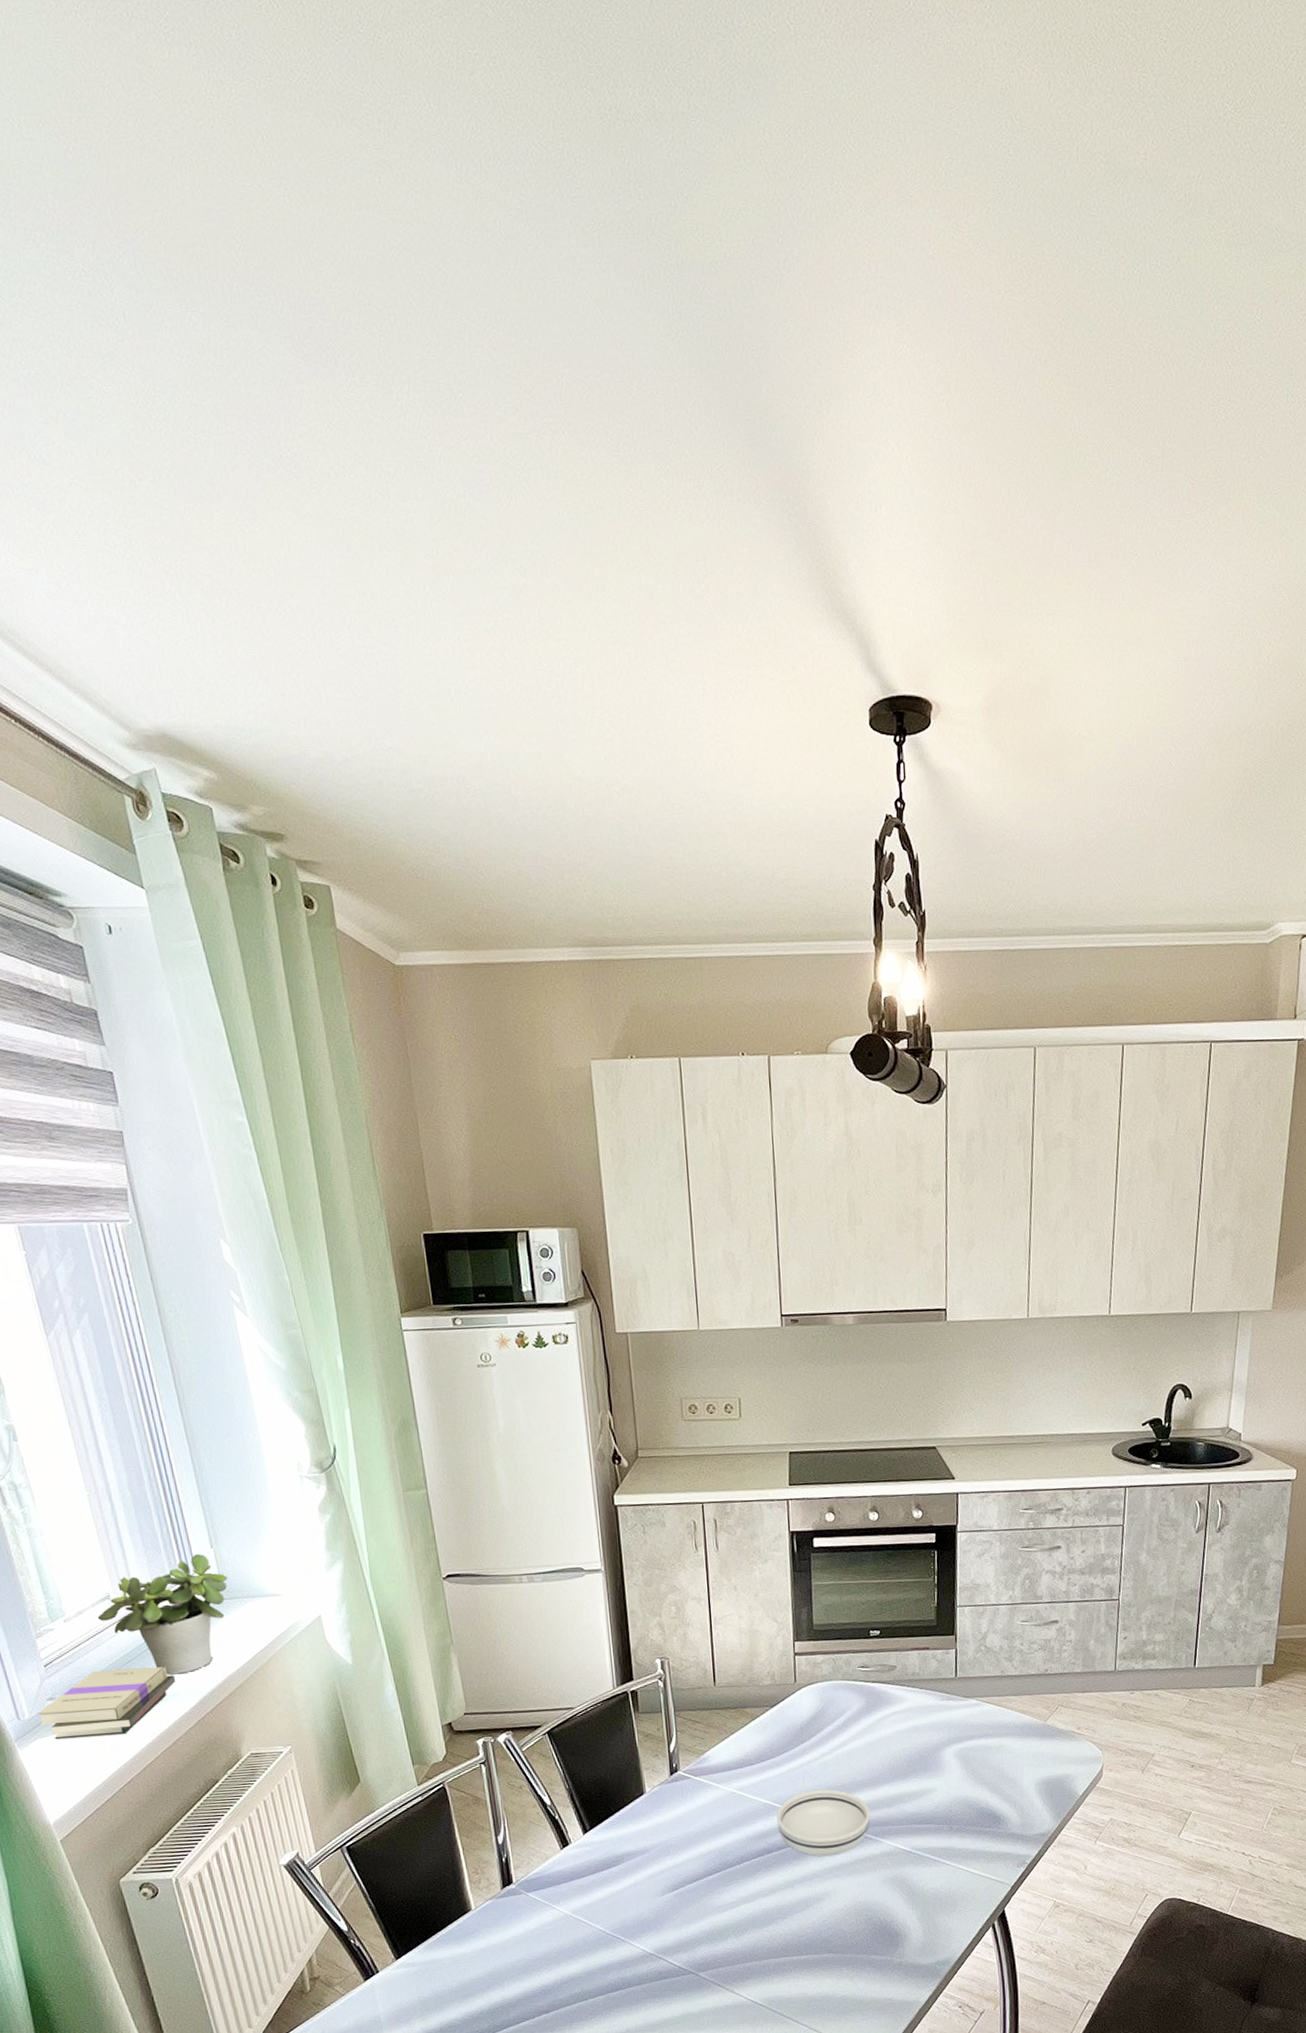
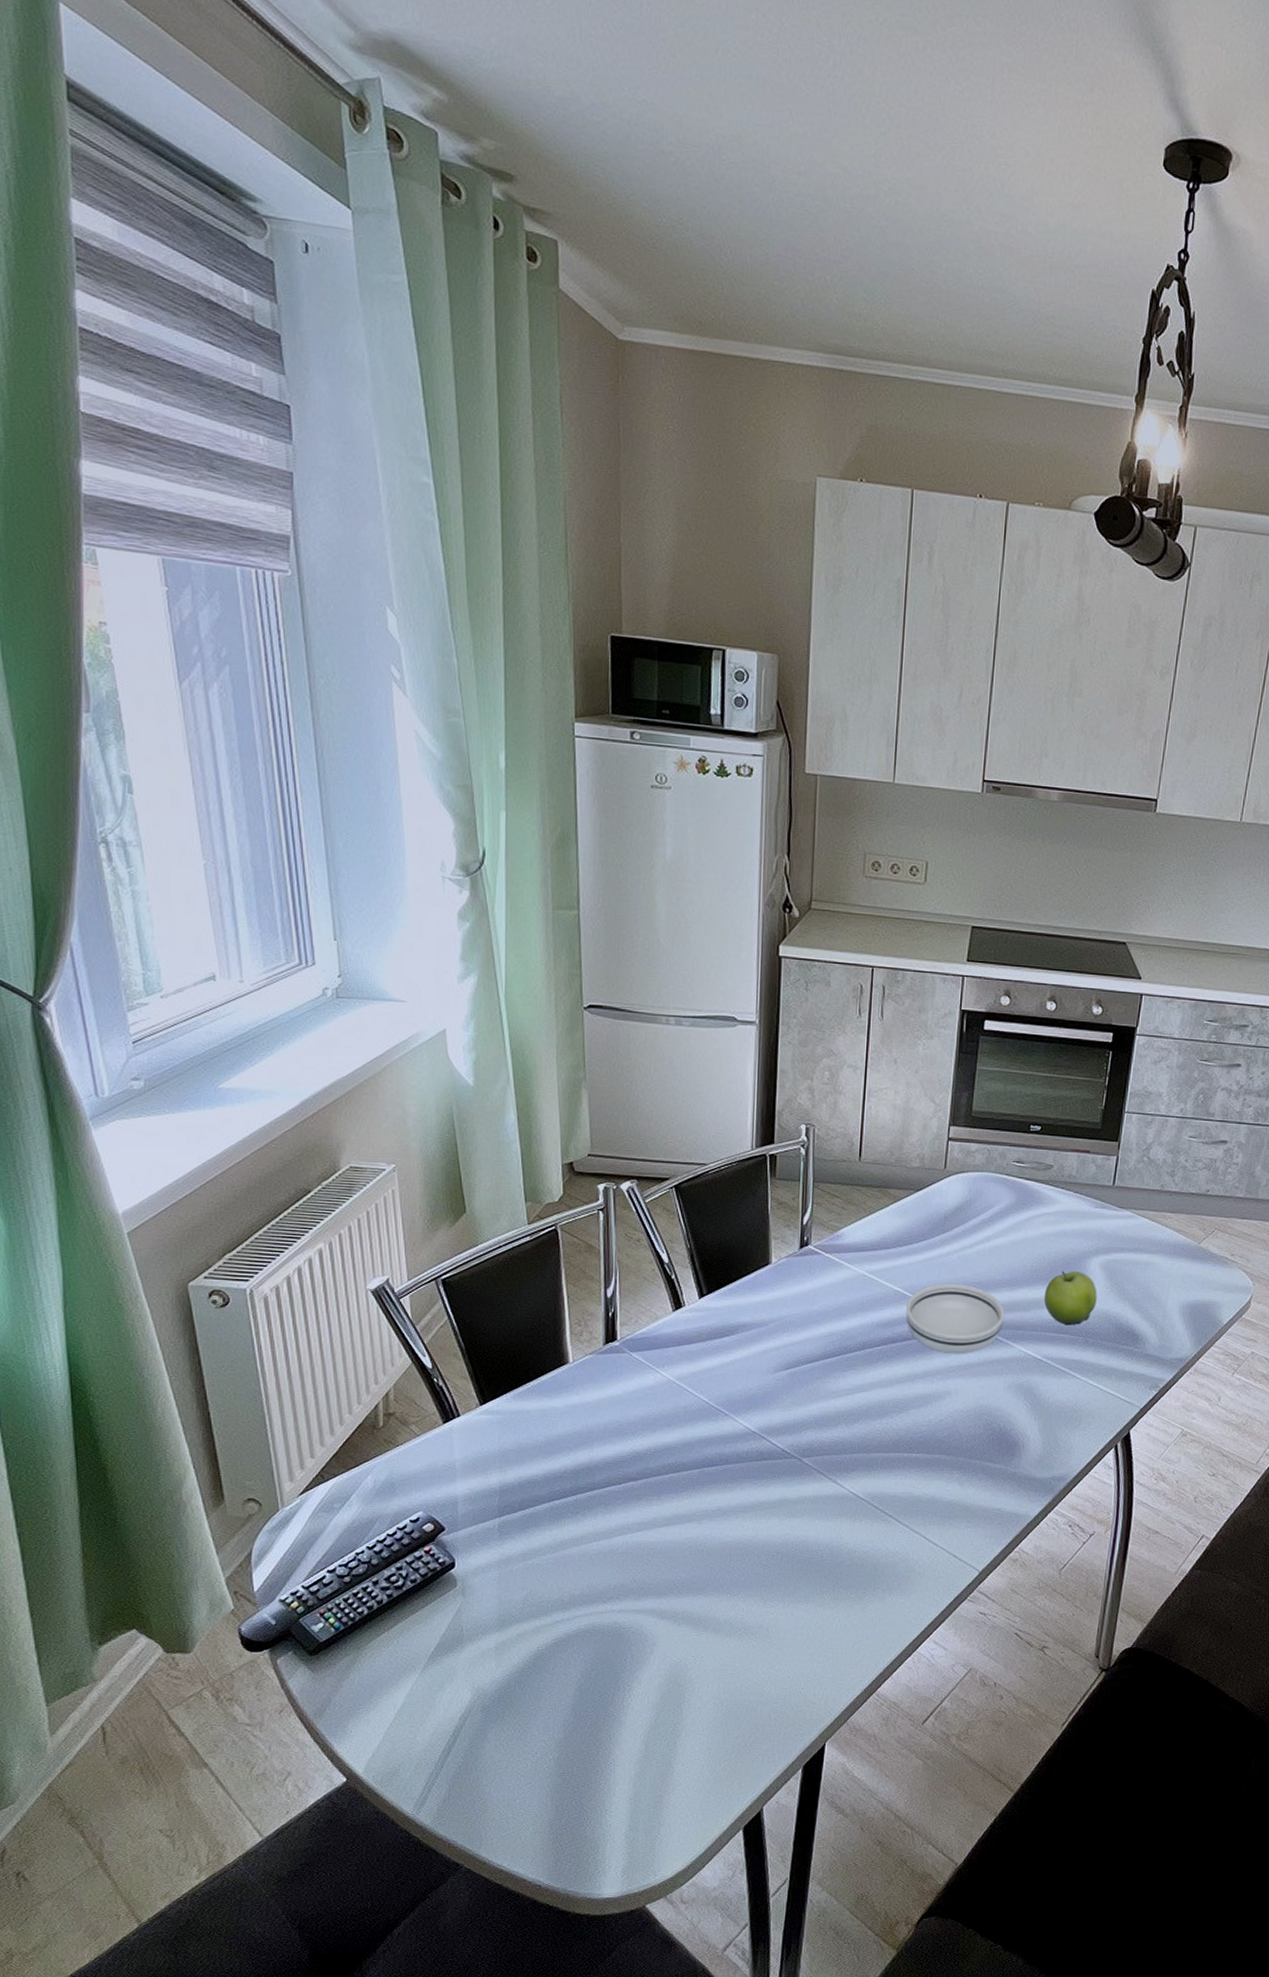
books: present [38,1666,176,1740] -> none [119,1056,278,1128]
potted plant: present [97,1554,228,1675] -> none [198,945,349,1072]
fruit: none [905,1763,956,1816] -> present [1044,1271,1097,1326]

